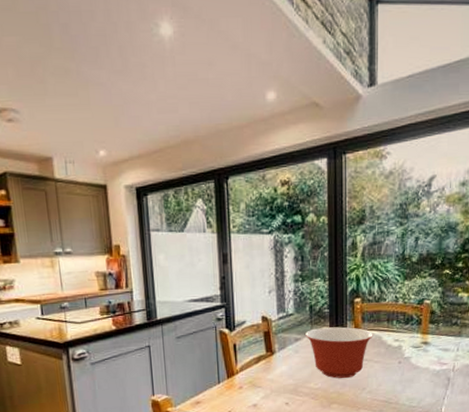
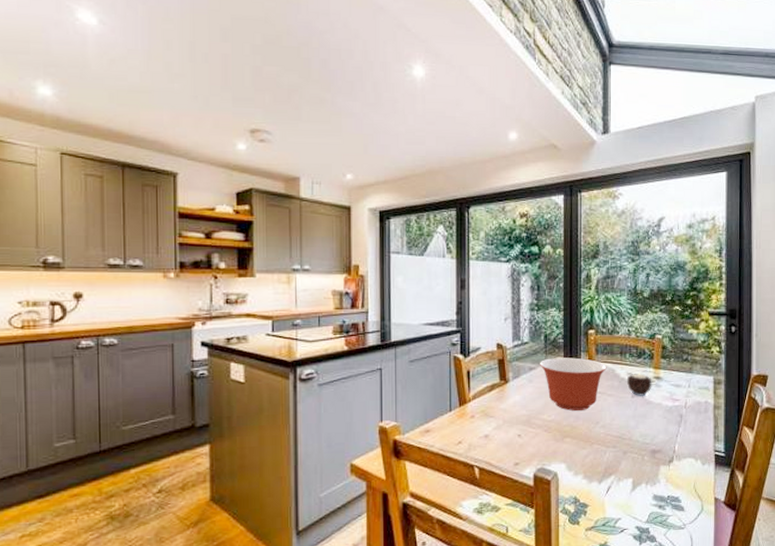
candle: none [394,338,420,362] -> present [627,372,652,396]

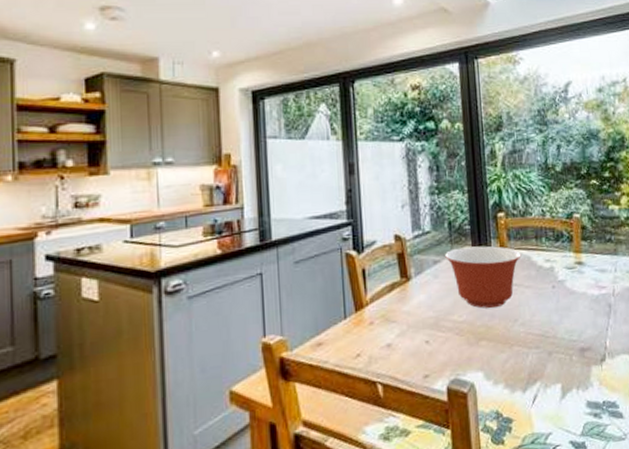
candle: present [627,372,652,396] -> none [545,258,574,286]

